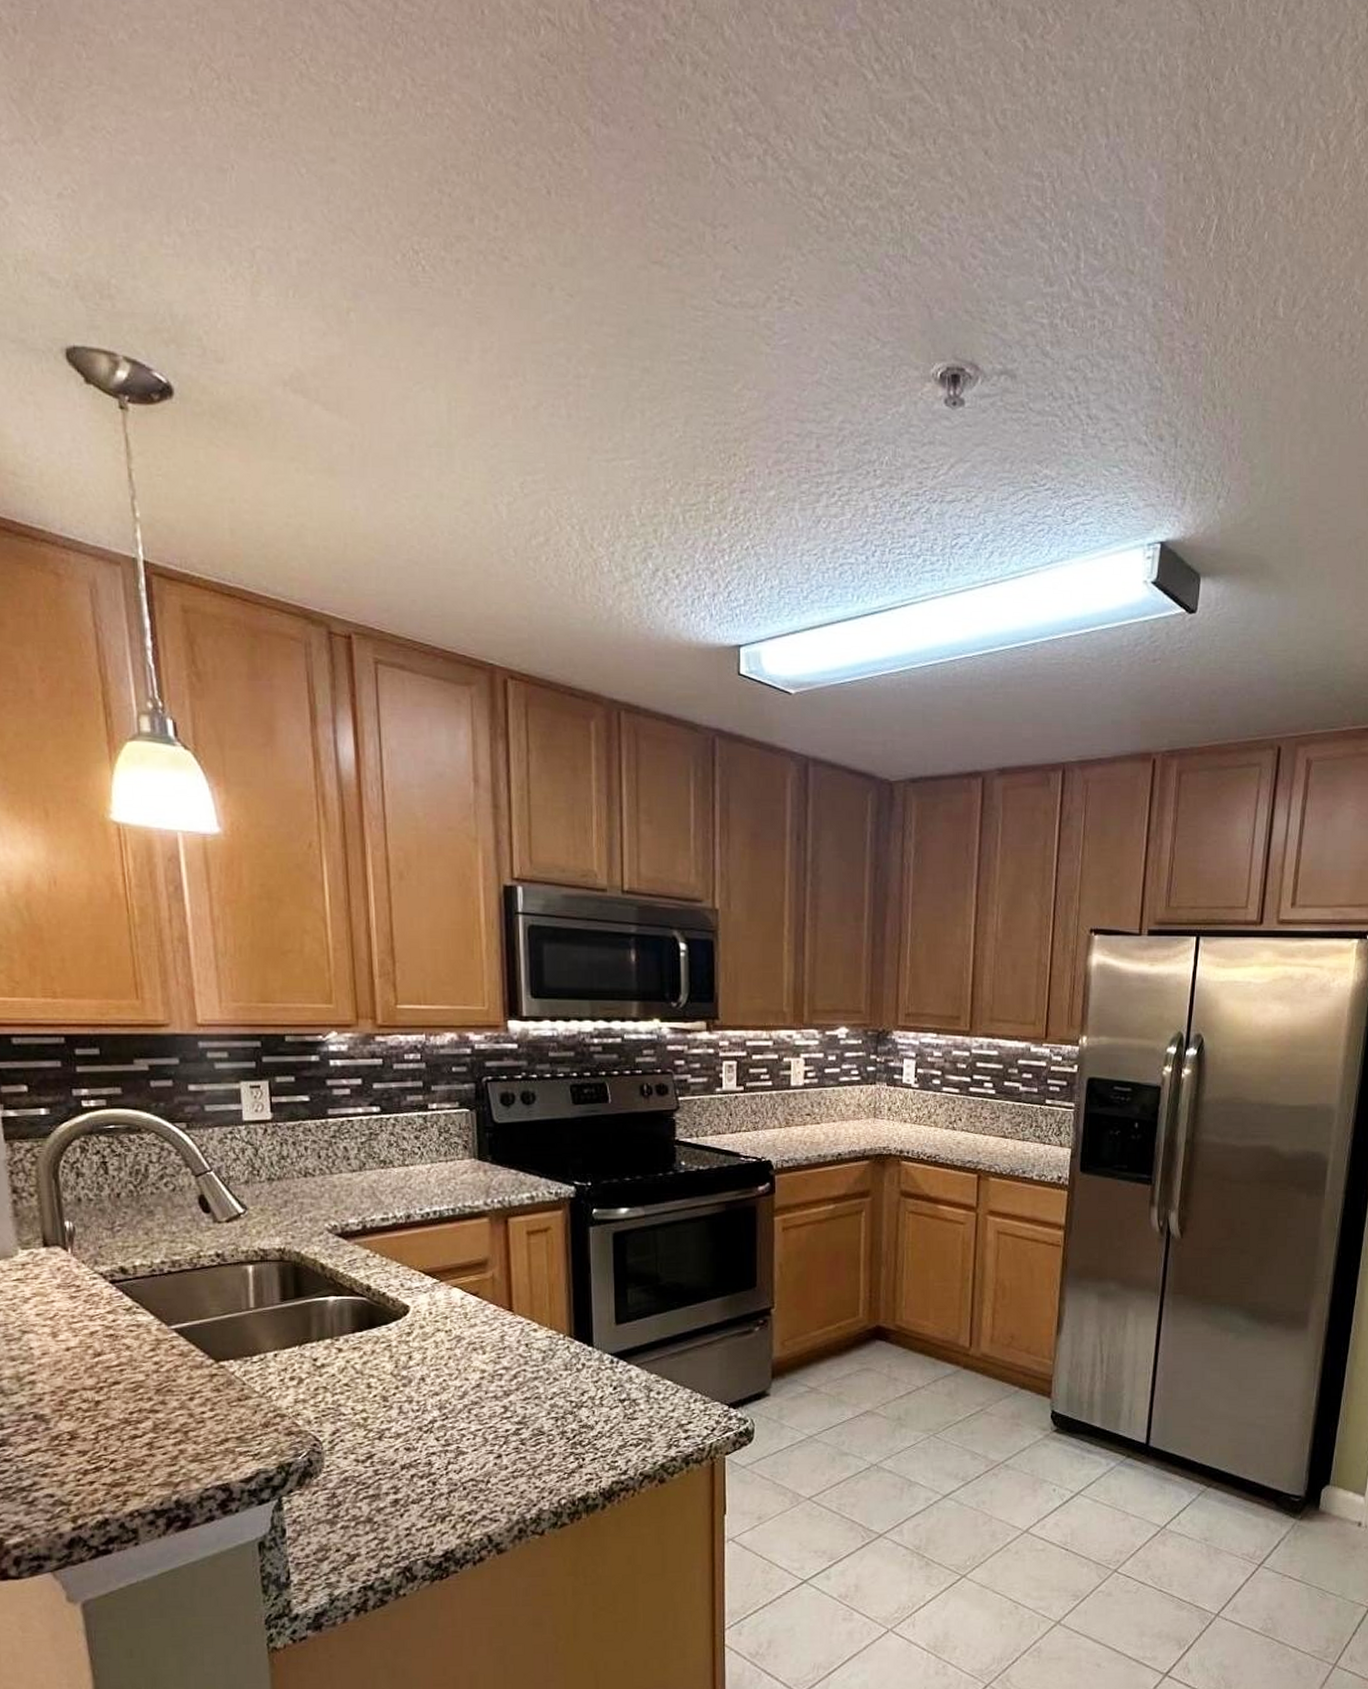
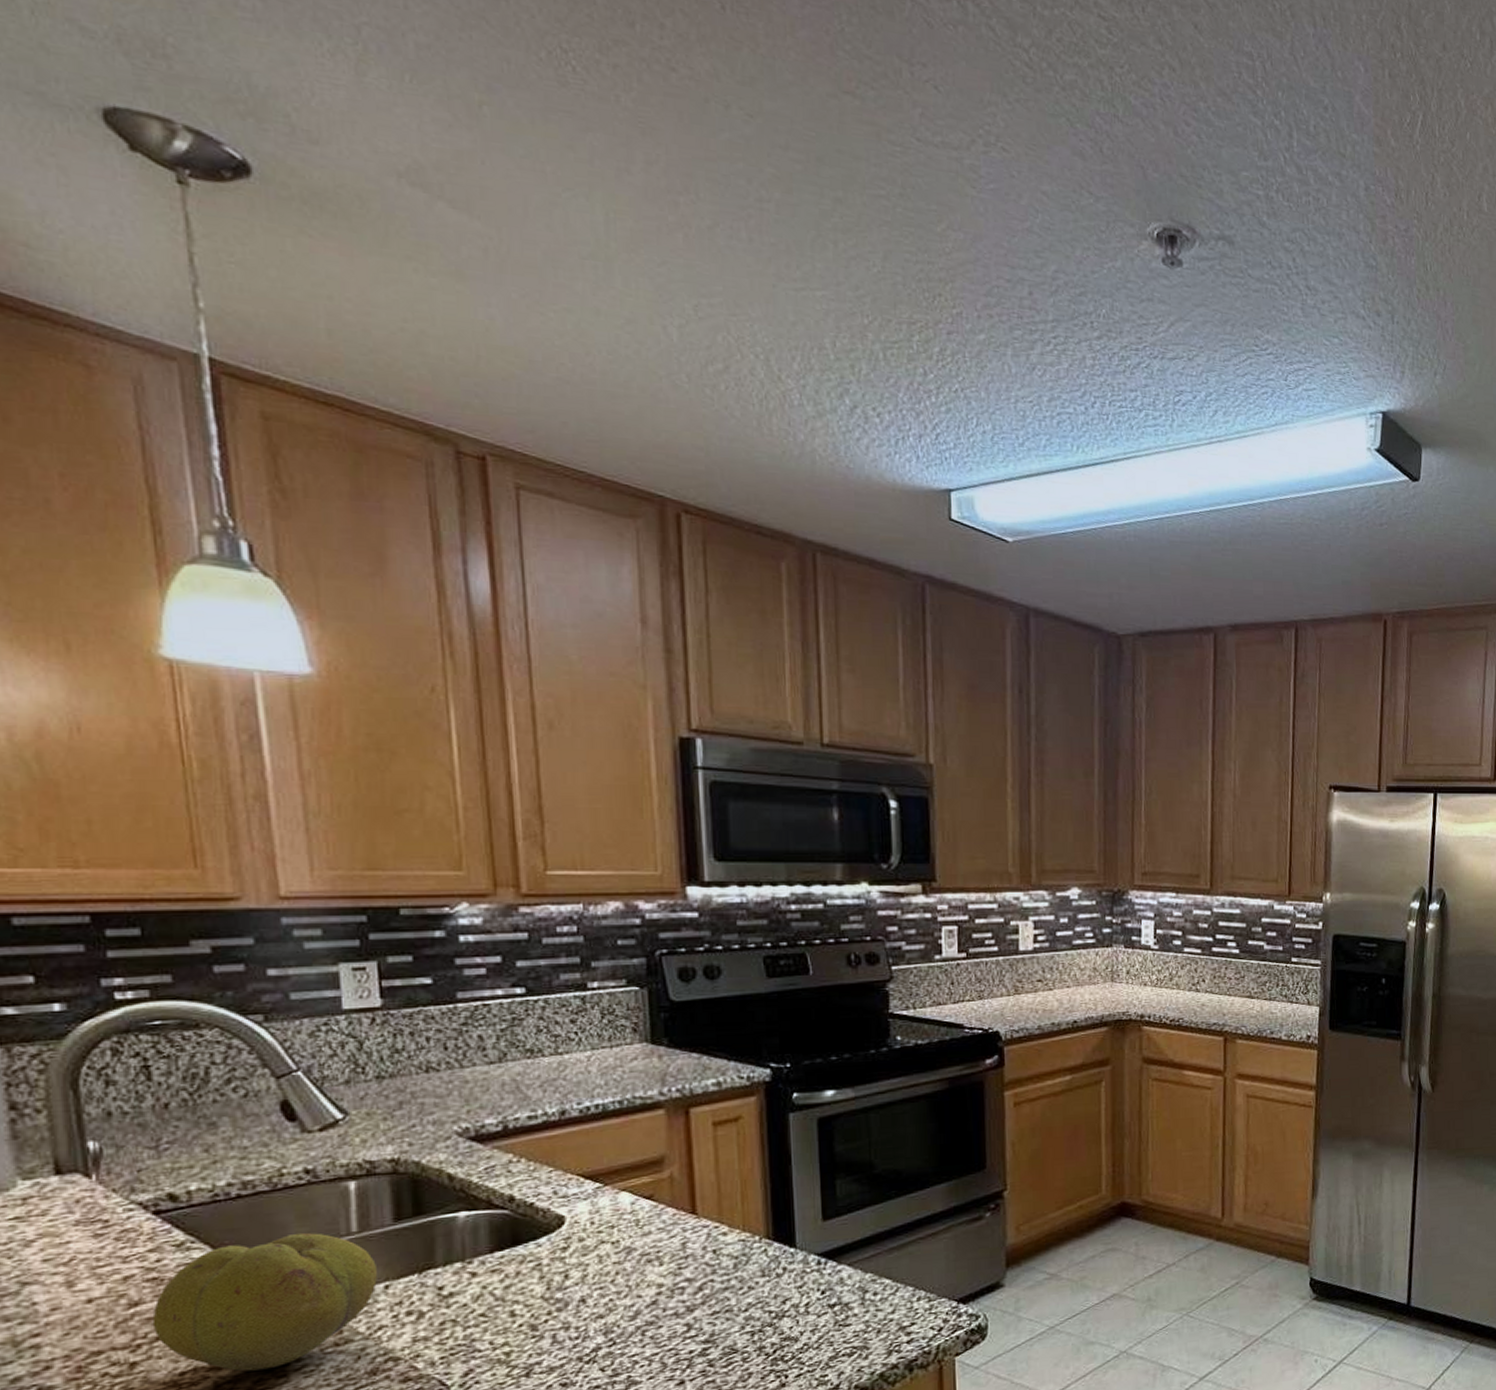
fruit: none [110,1305,269,1416] -> present [152,1232,377,1372]

